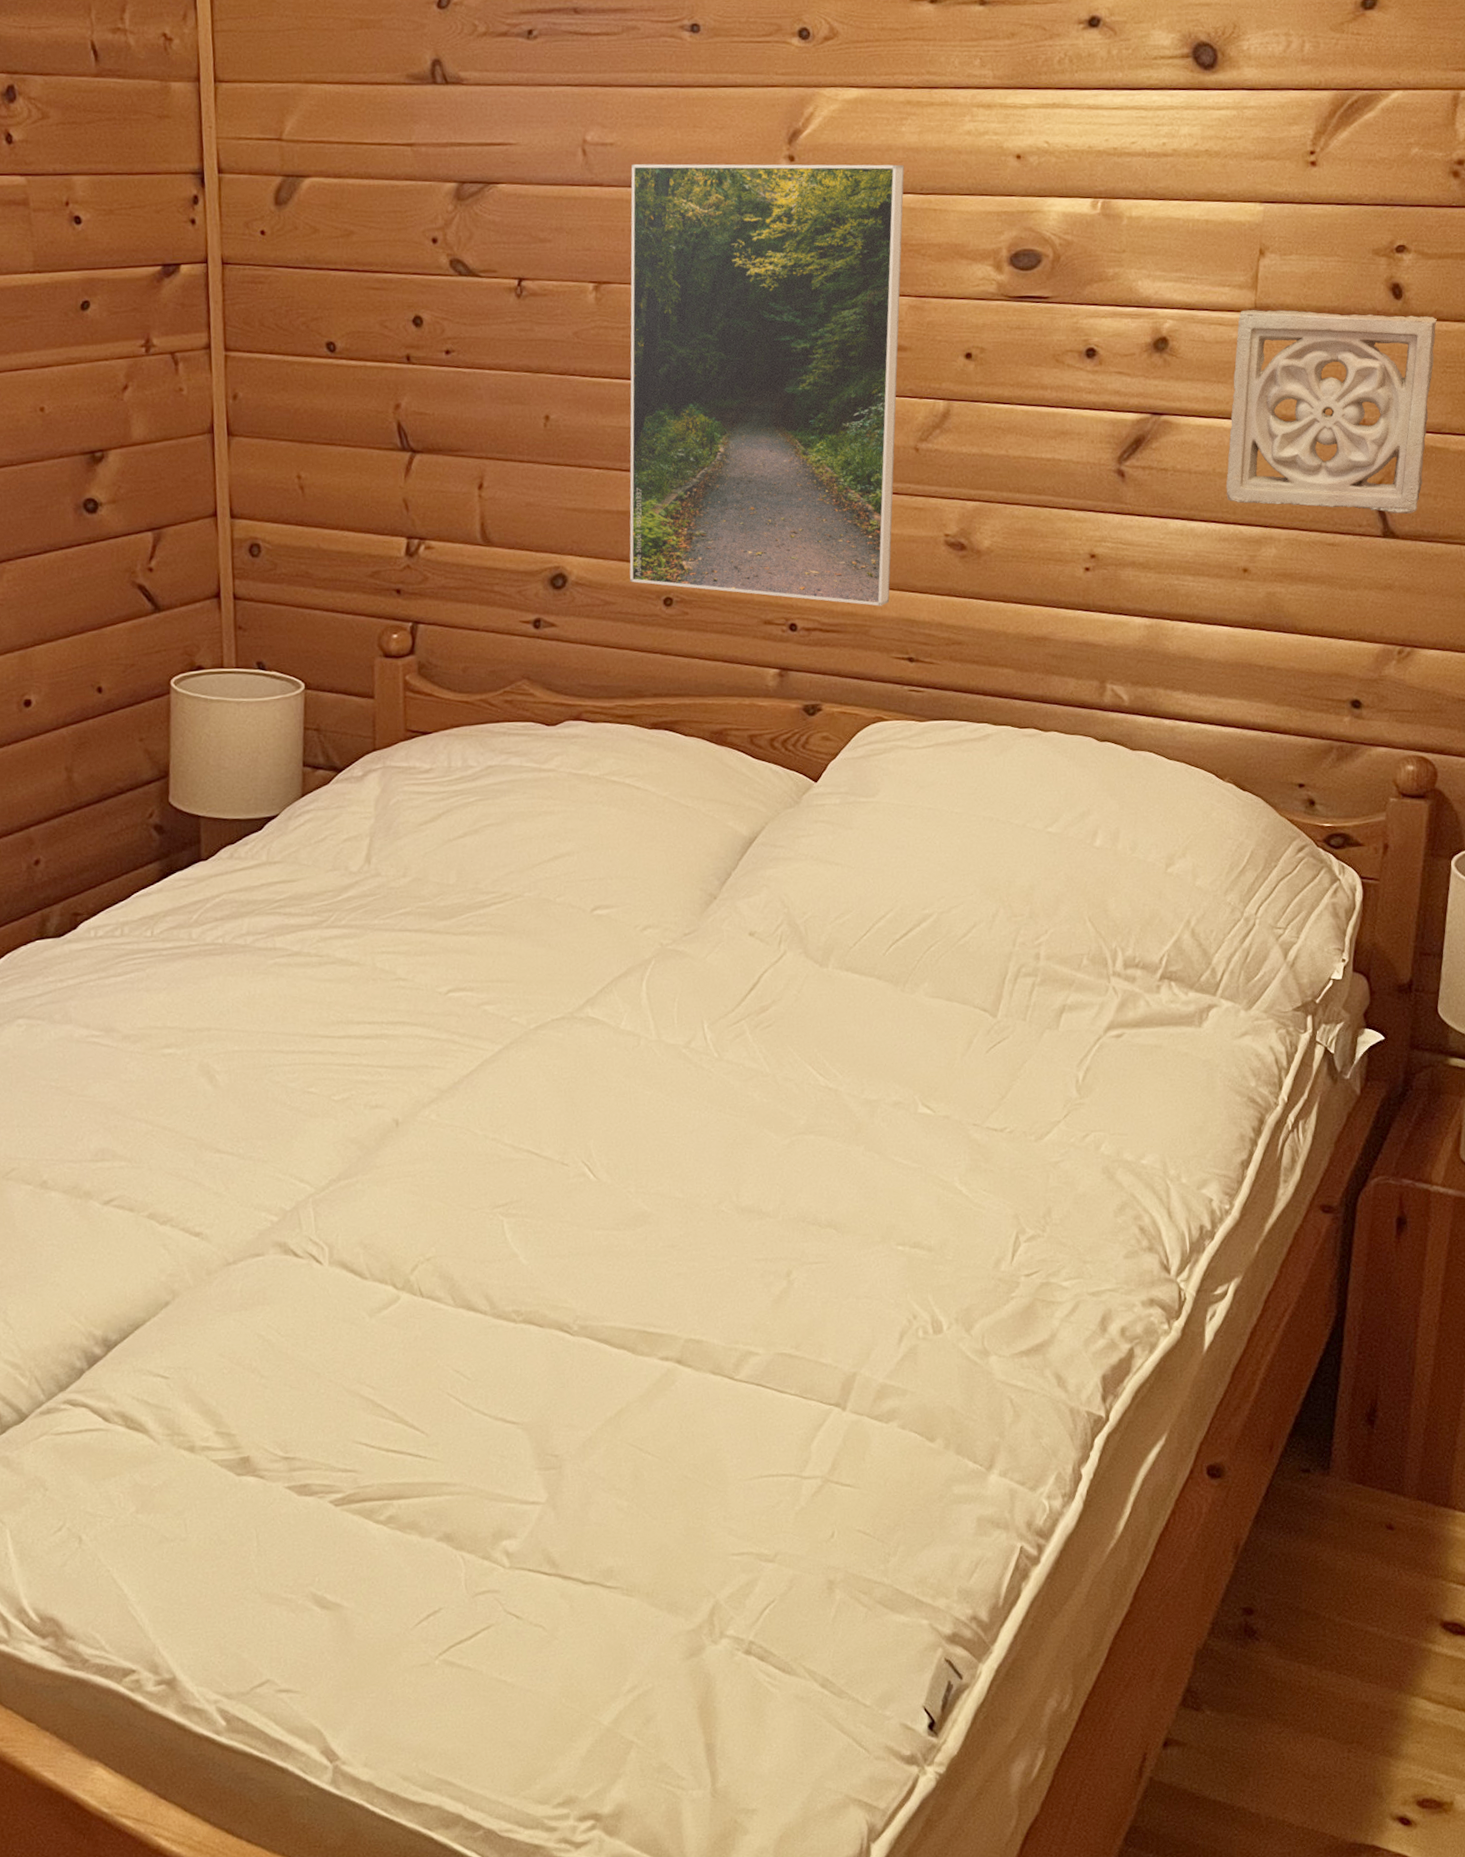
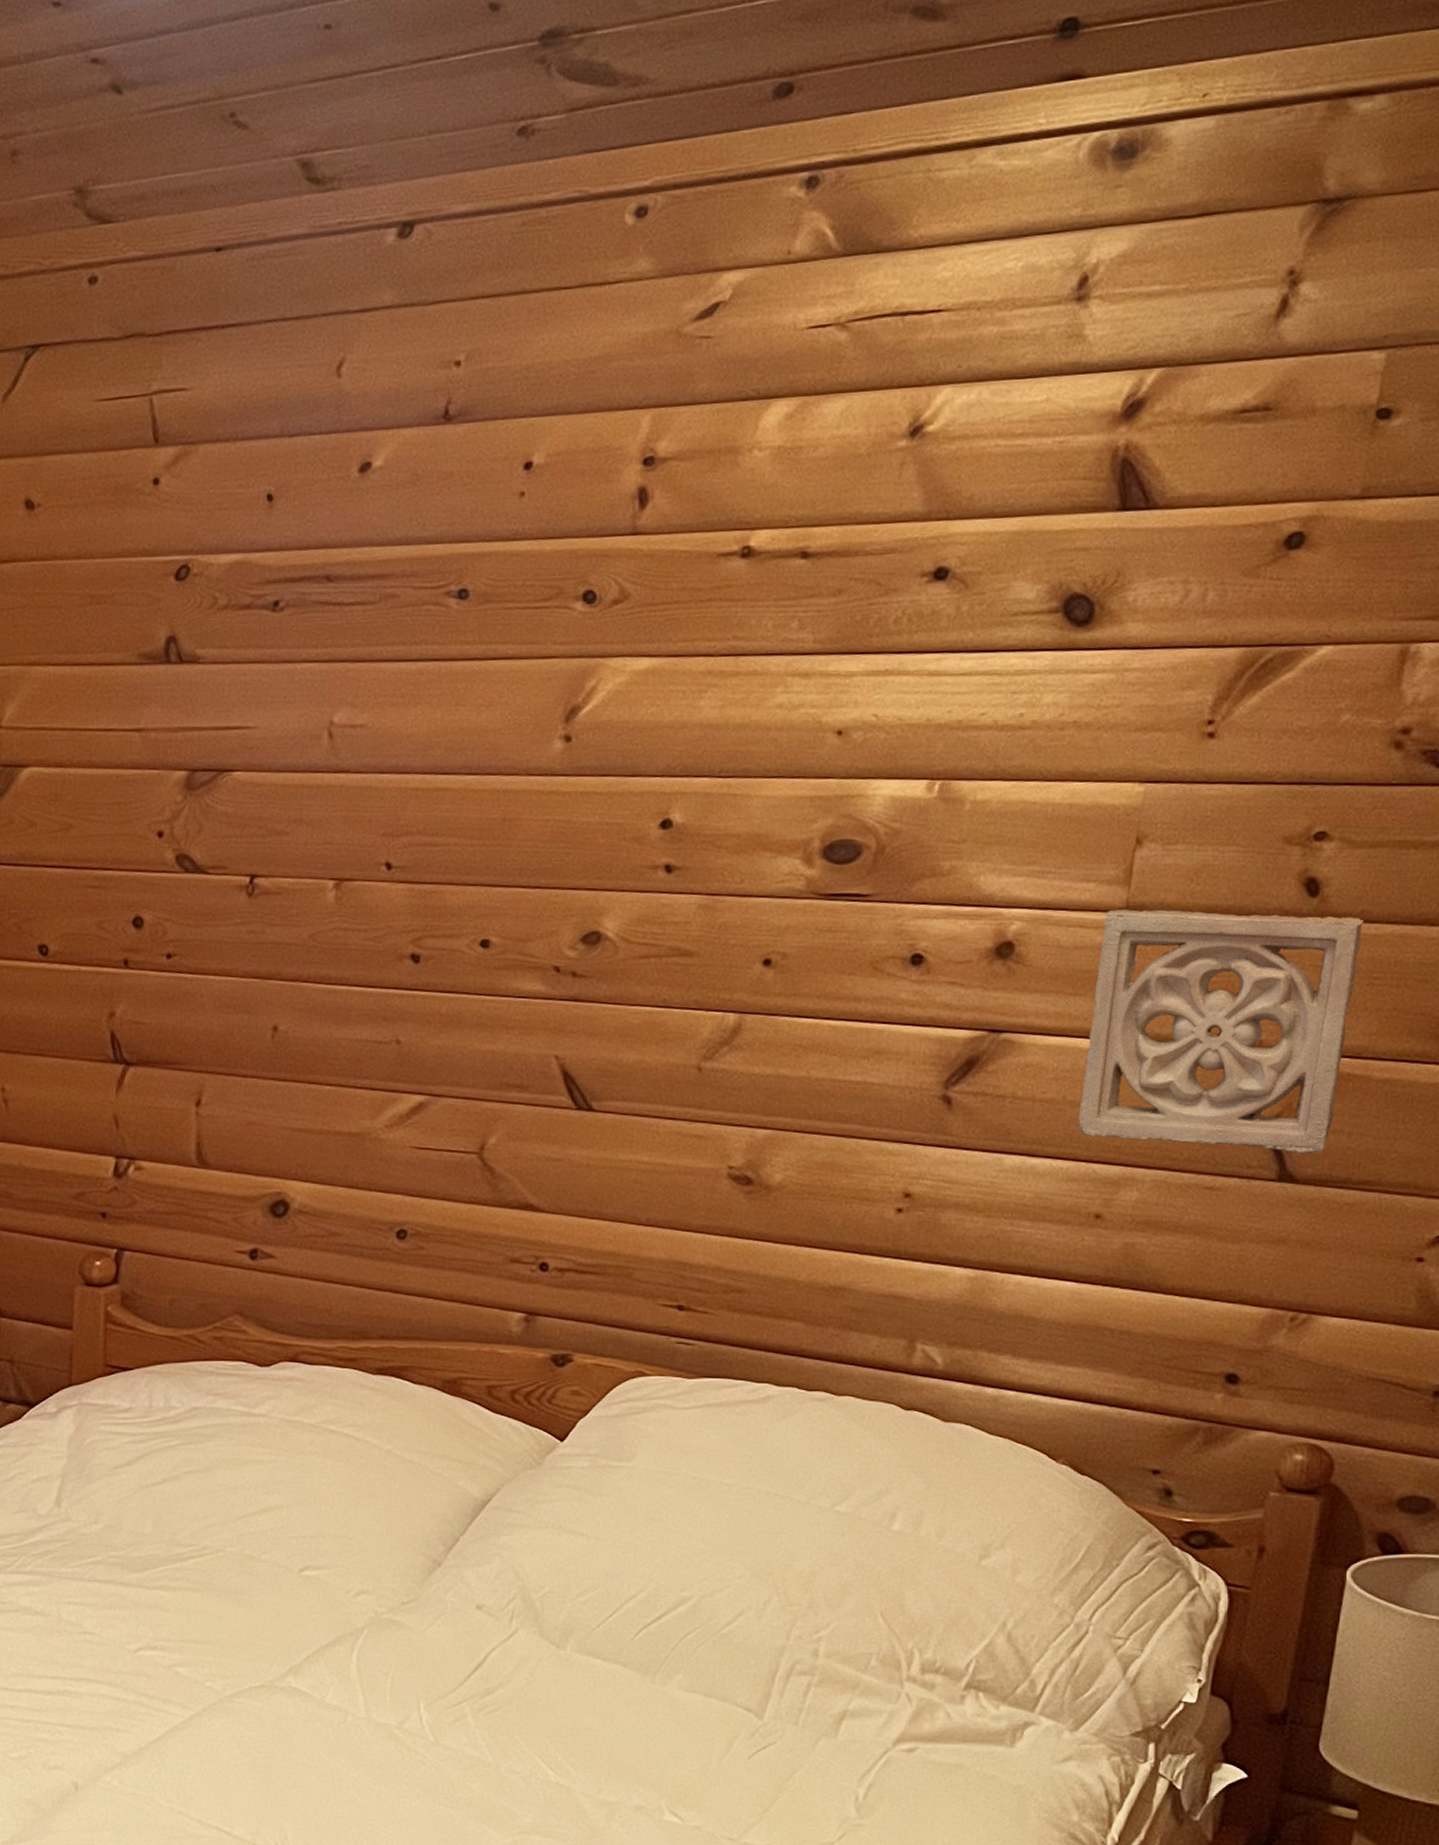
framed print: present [629,163,905,606] -> none [360,743,701,1246]

